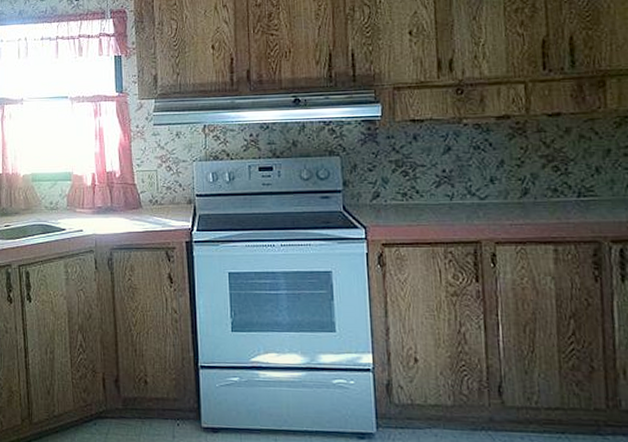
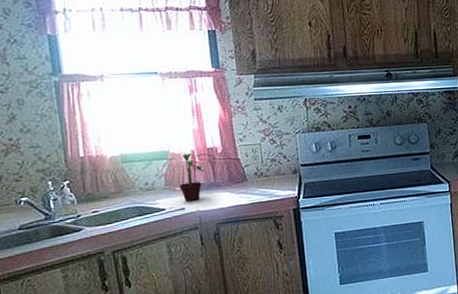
potted plant: none [65,176,114,223] -> present [161,153,217,201]

